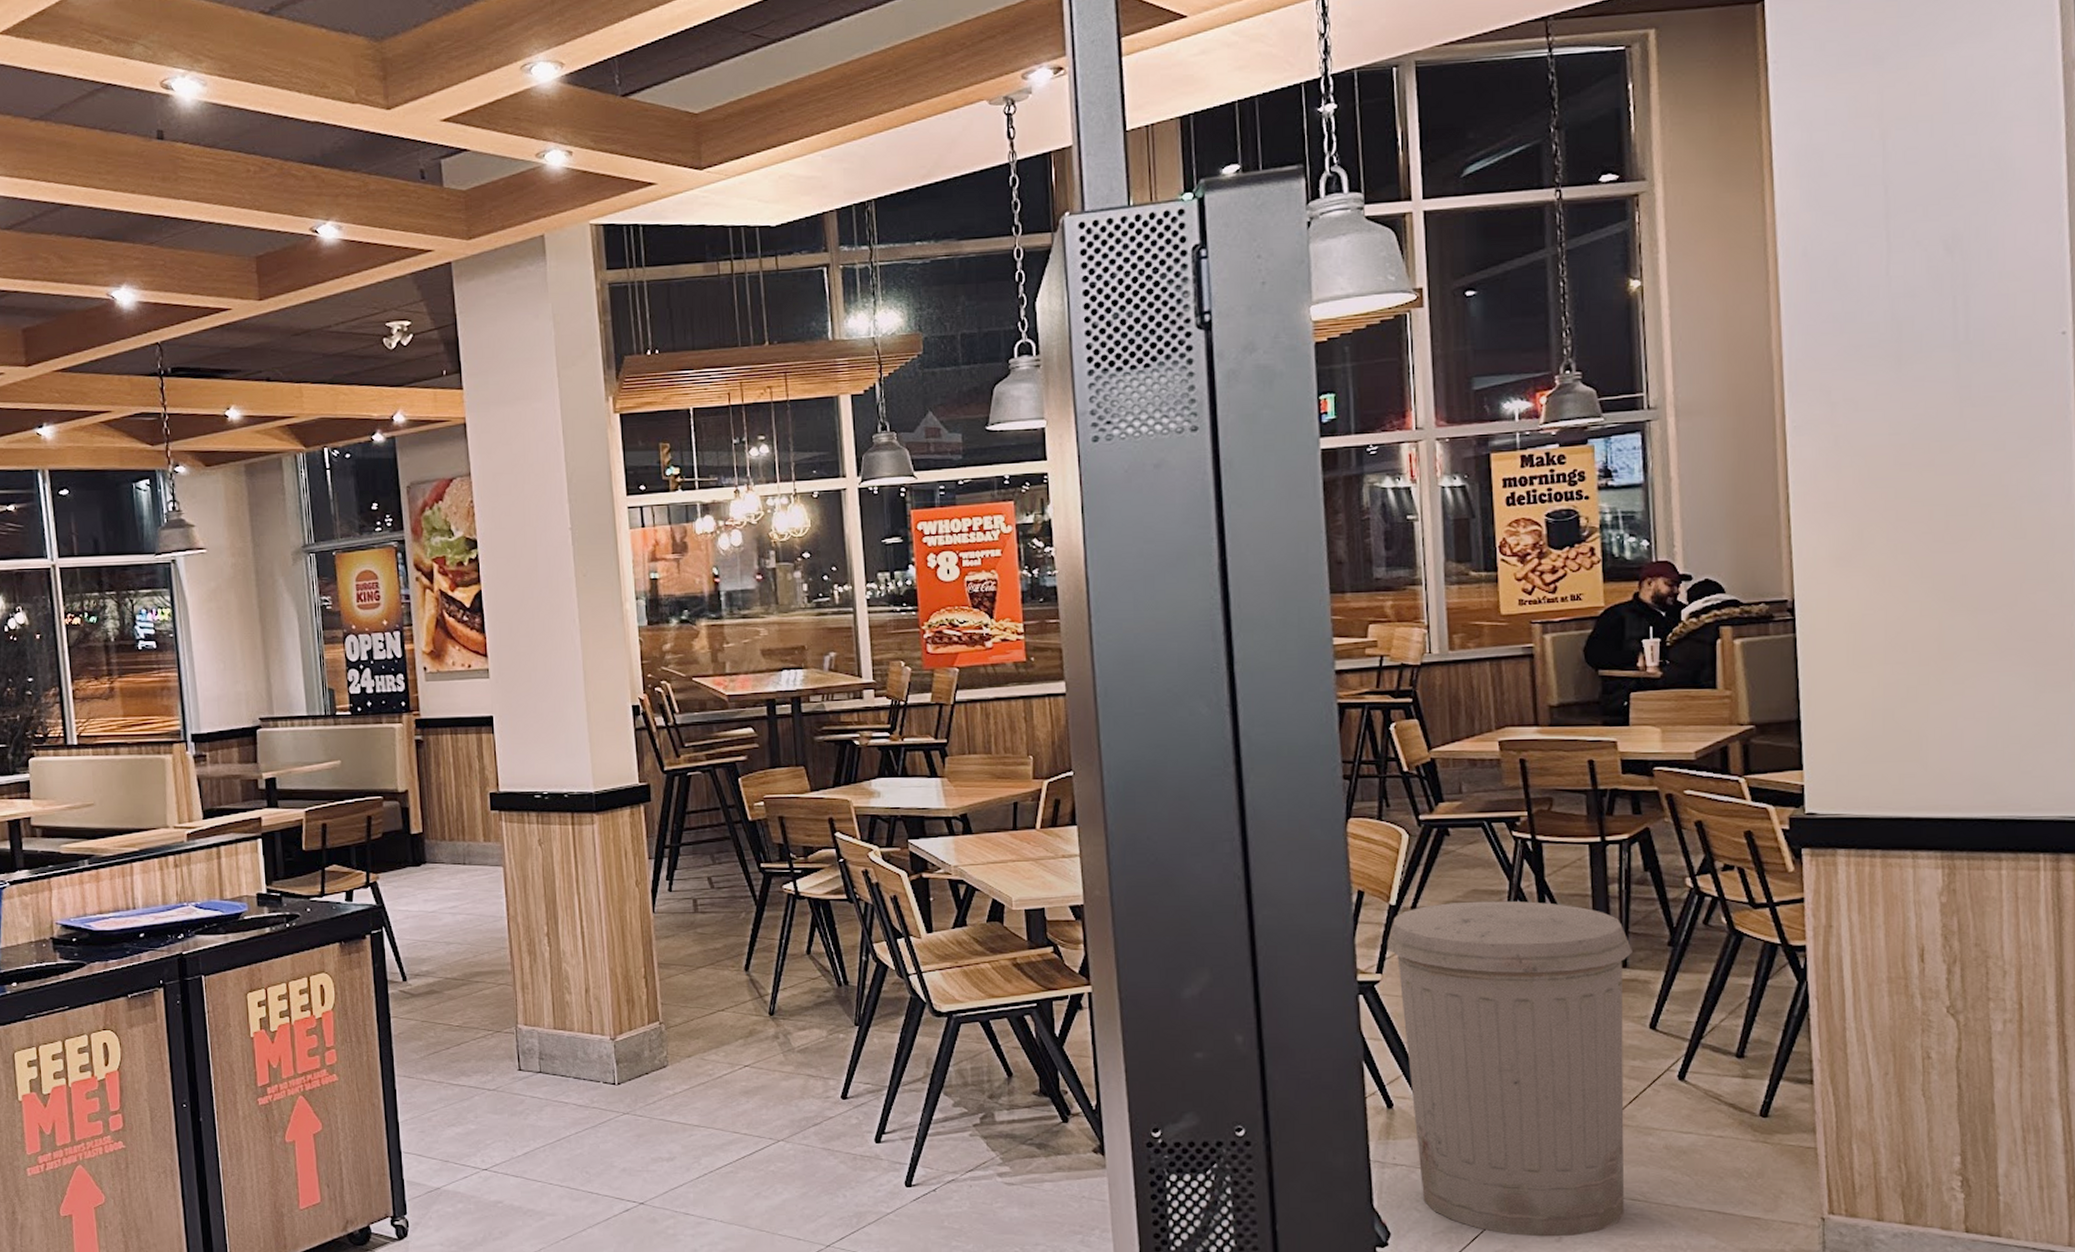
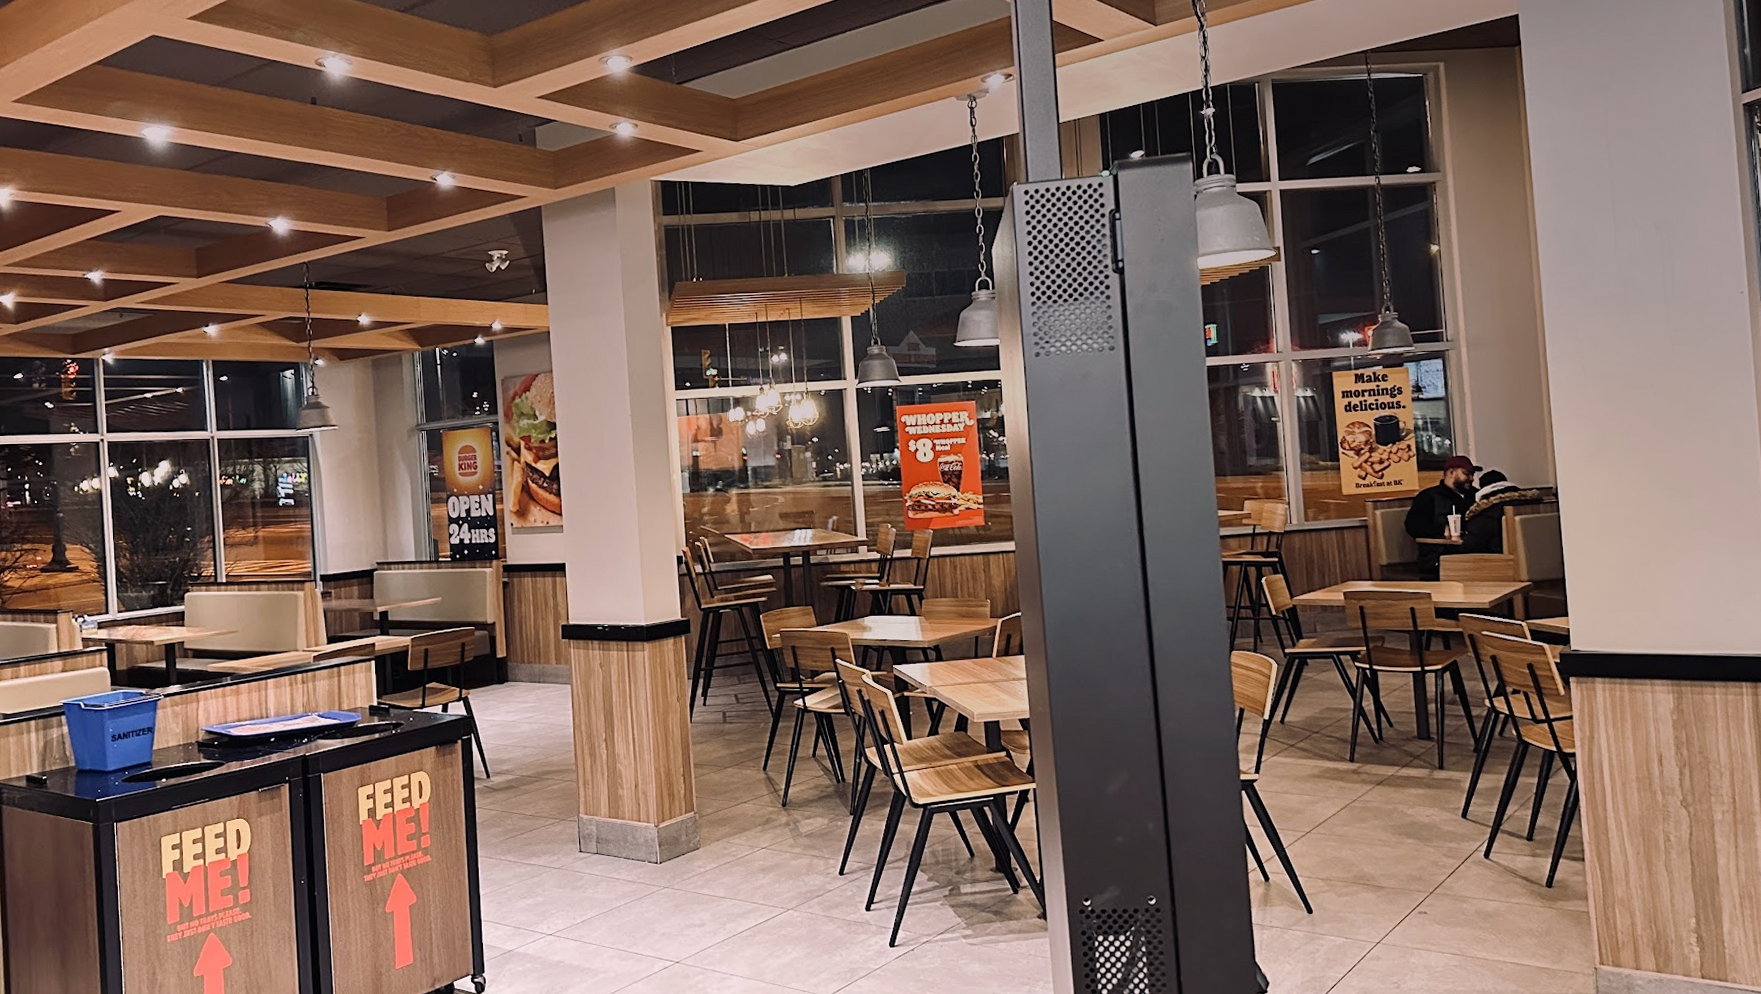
trash can: present [1386,900,1633,1237] -> none [1262,716,1447,985]

